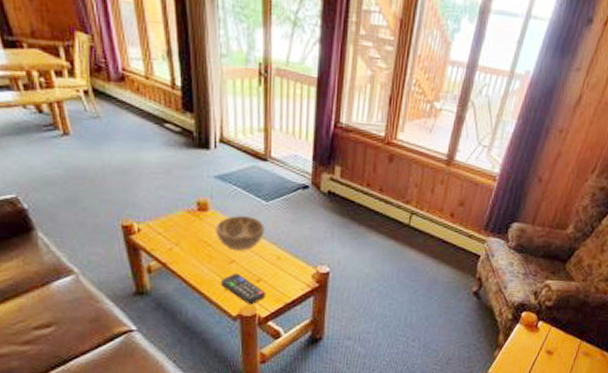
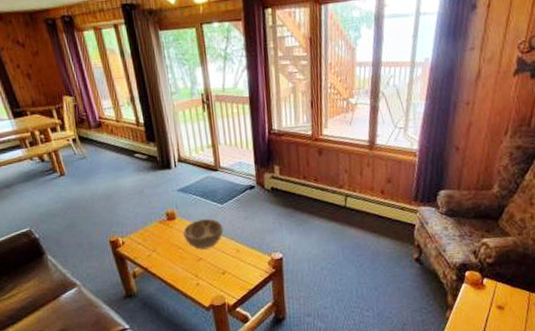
remote control: present [221,272,266,305] -> none [193,268,232,295]

